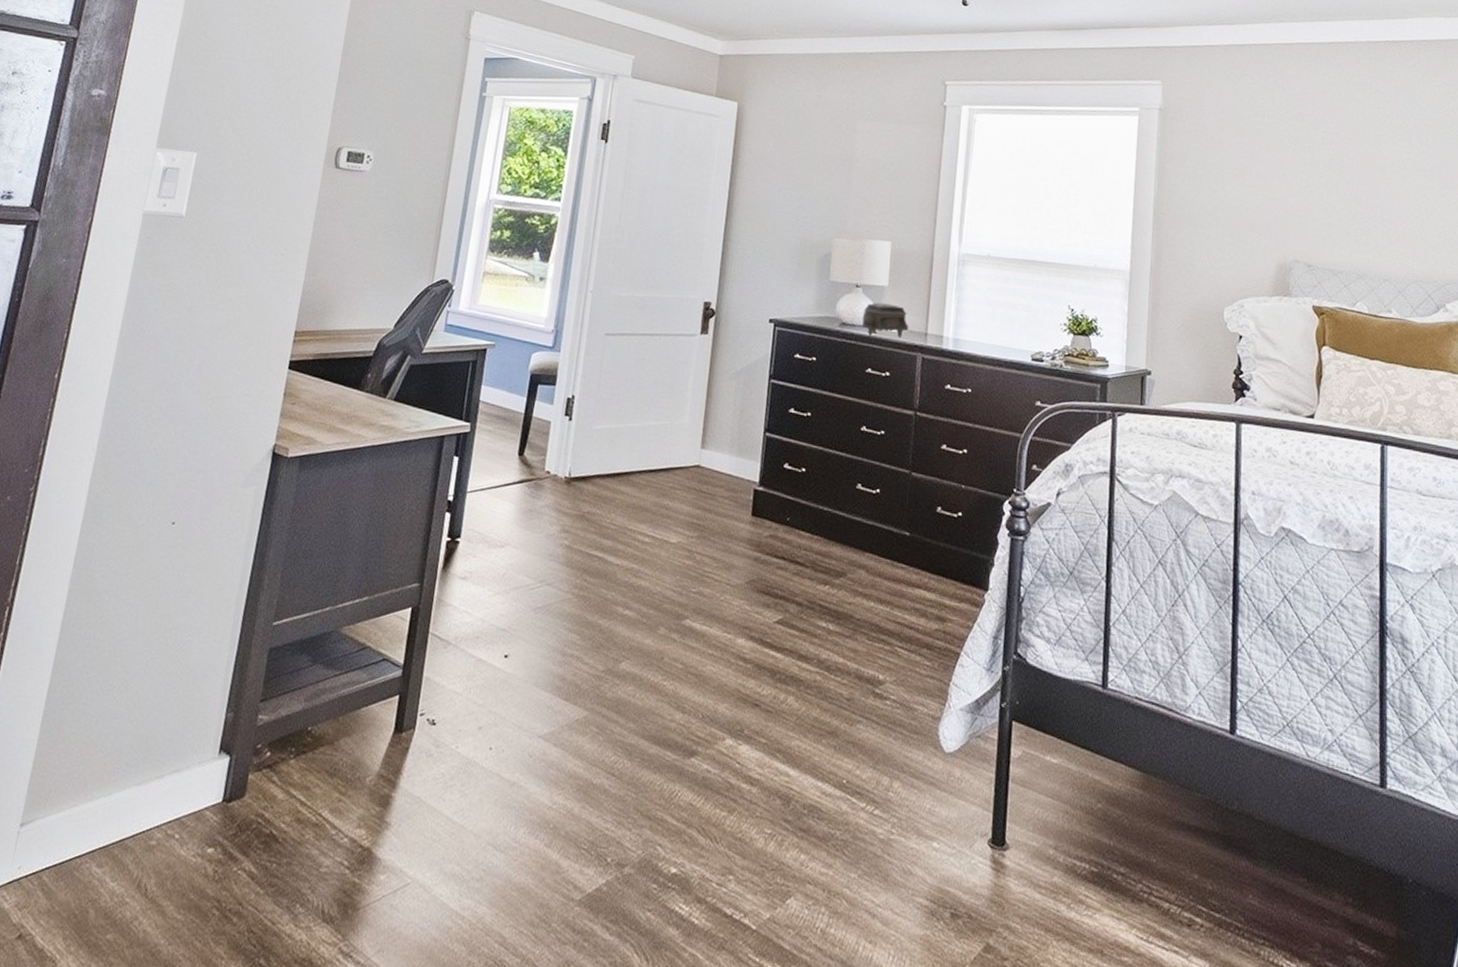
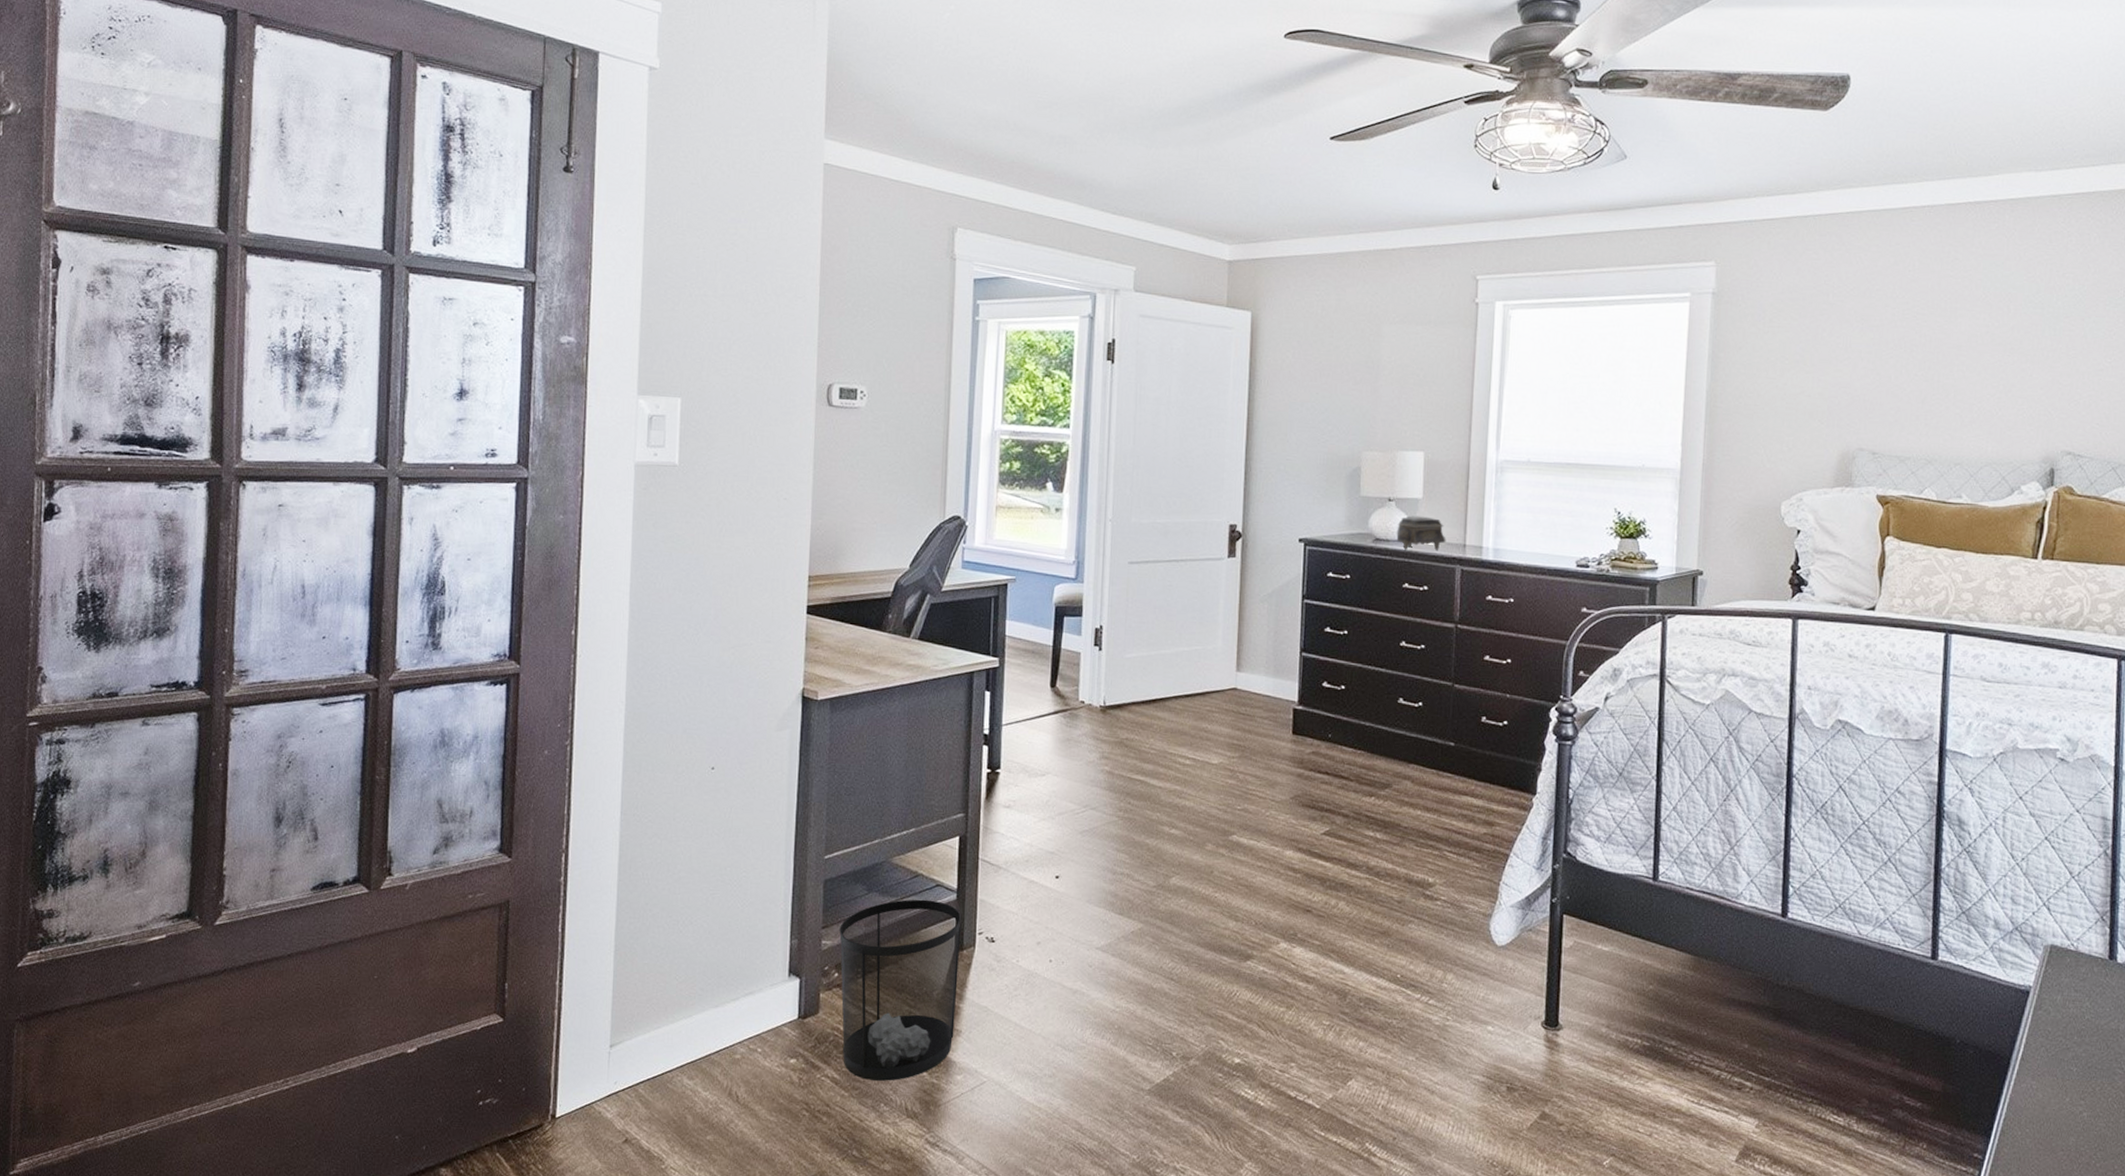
waste bin: none [263,673,405,878] -> present [839,899,962,1081]

